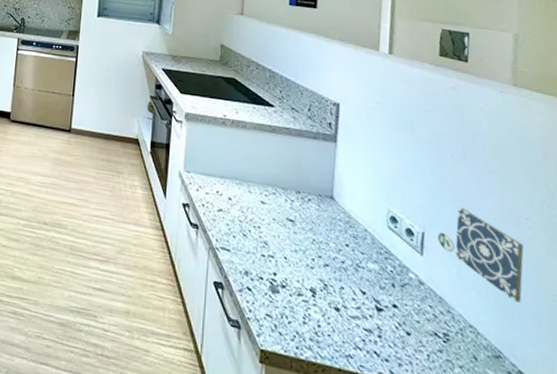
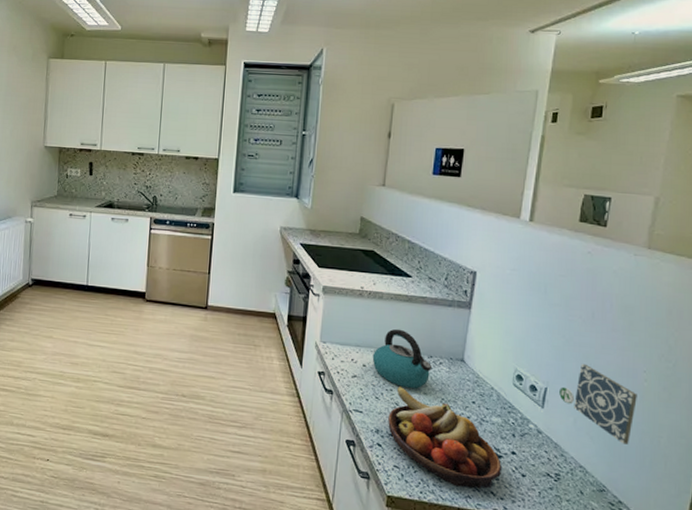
kettle: none [238,160,301,227] -> present [372,328,433,389]
fruit bowl: none [257,224,385,348] -> present [388,386,503,489]

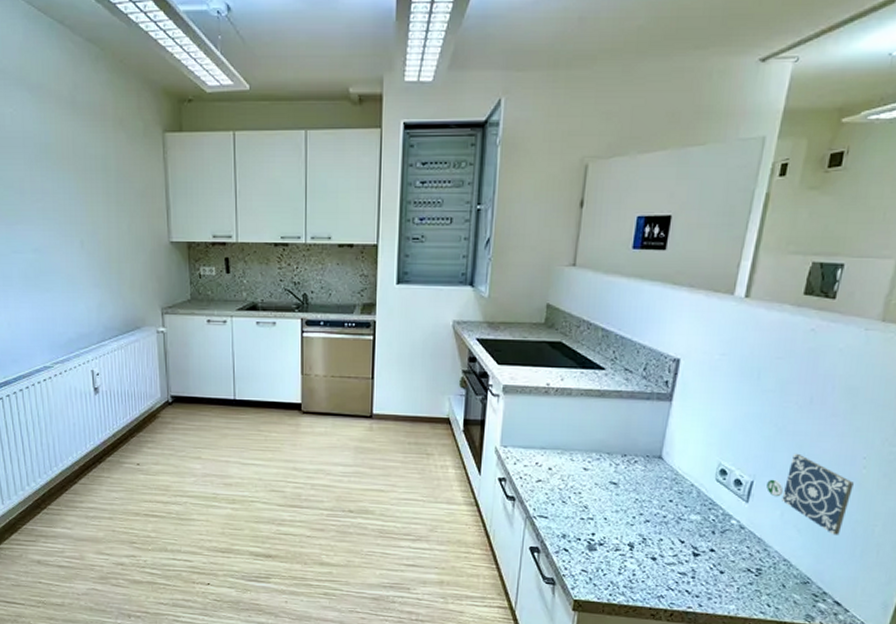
kettle: present [372,328,433,389] -> none [559,427,627,491]
fruit bowl: present [388,386,503,489] -> none [576,489,700,588]

